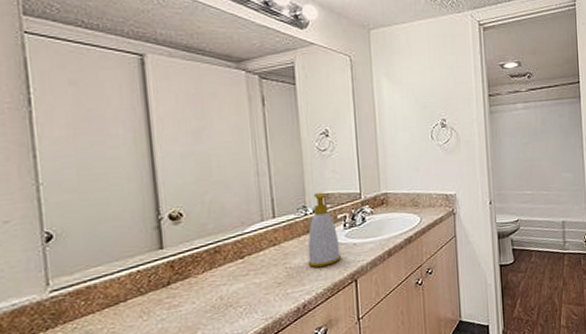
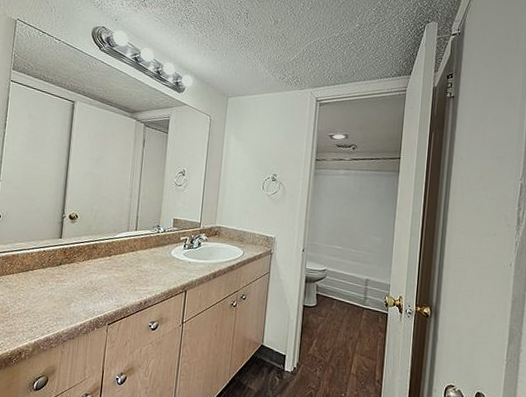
soap bottle: present [307,192,341,267] -> none [153,217,179,275]

